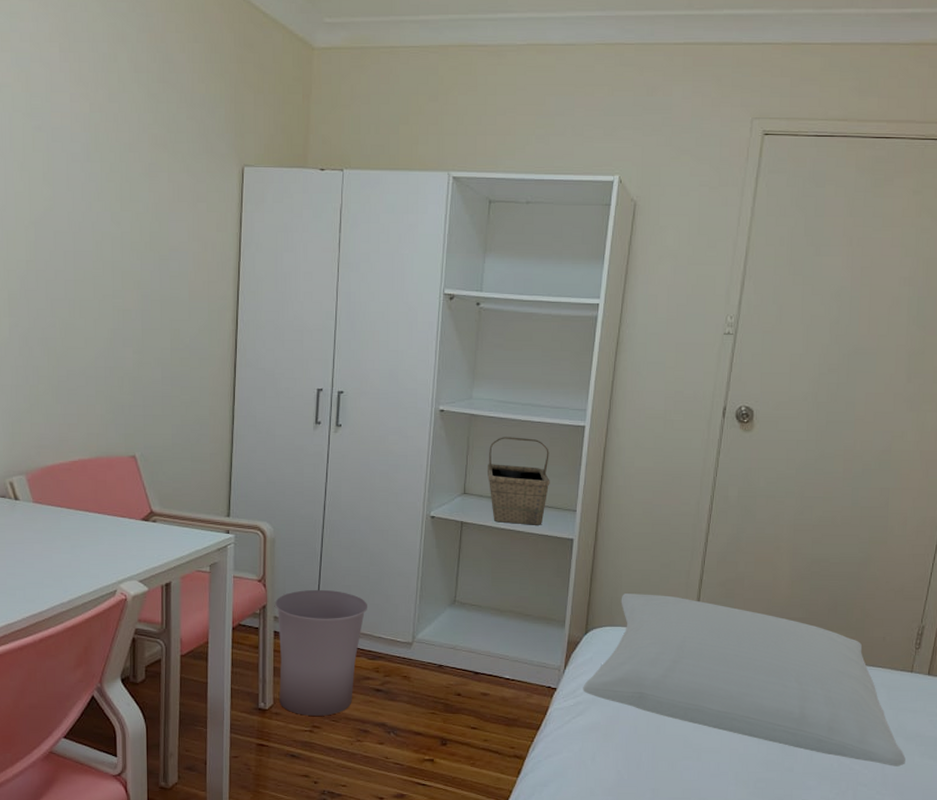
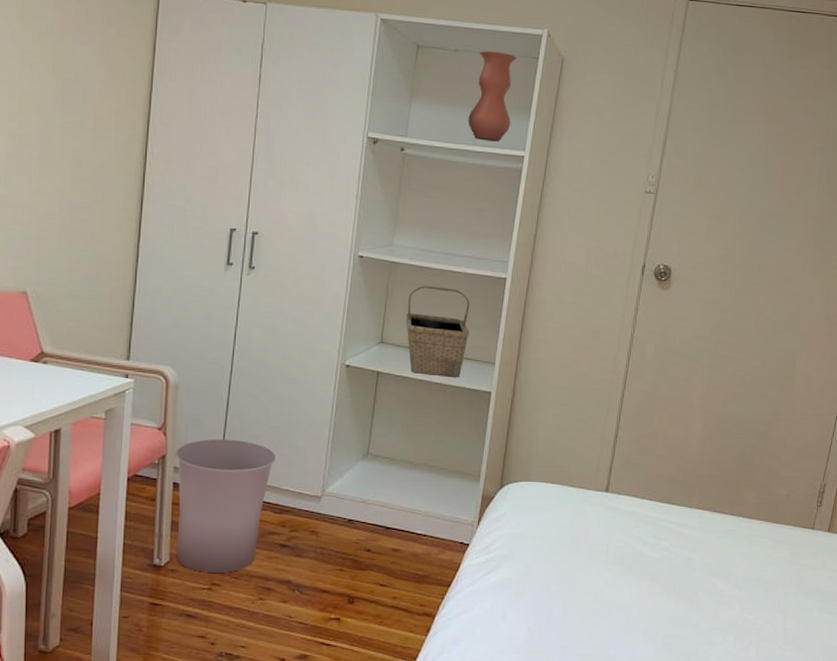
vase: none [541,200,588,291] -> present [468,51,517,142]
pillow: present [583,594,906,767] -> none [496,448,805,622]

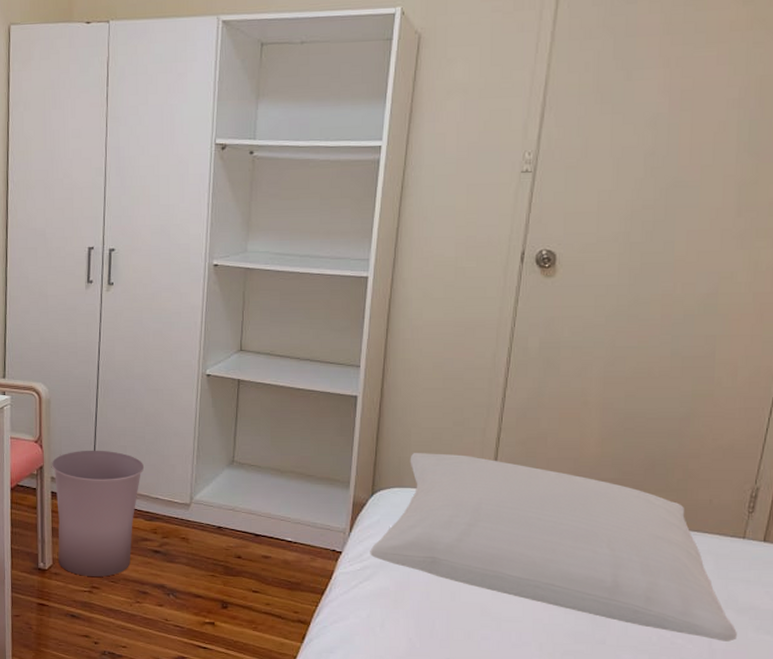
basket: present [406,286,470,377] -> none [265,290,331,382]
vase: present [468,51,517,142] -> none [318,38,368,135]
pillow: none [496,448,805,622] -> present [370,453,737,642]

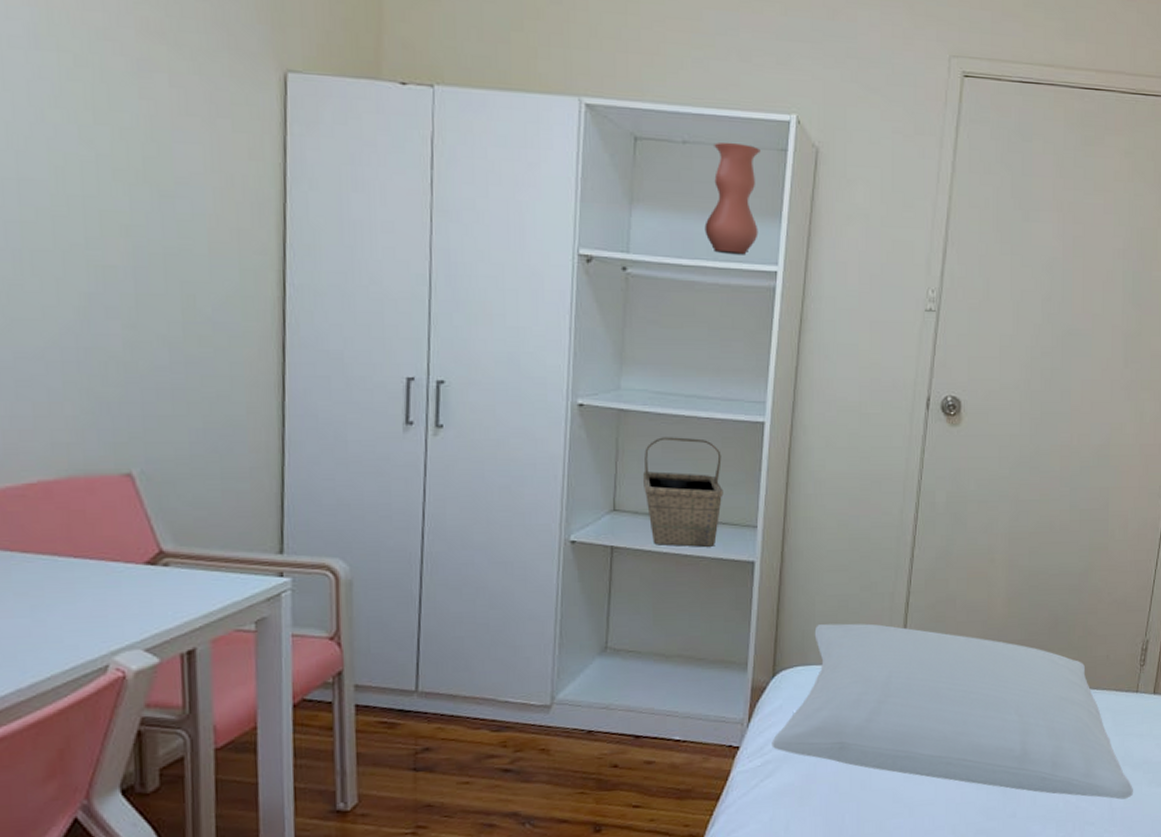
waste bin: present [52,450,144,577] -> none [356,644,488,814]
basket: none [265,290,331,382] -> present [643,437,724,547]
vase: none [318,38,368,135] -> present [704,142,761,255]

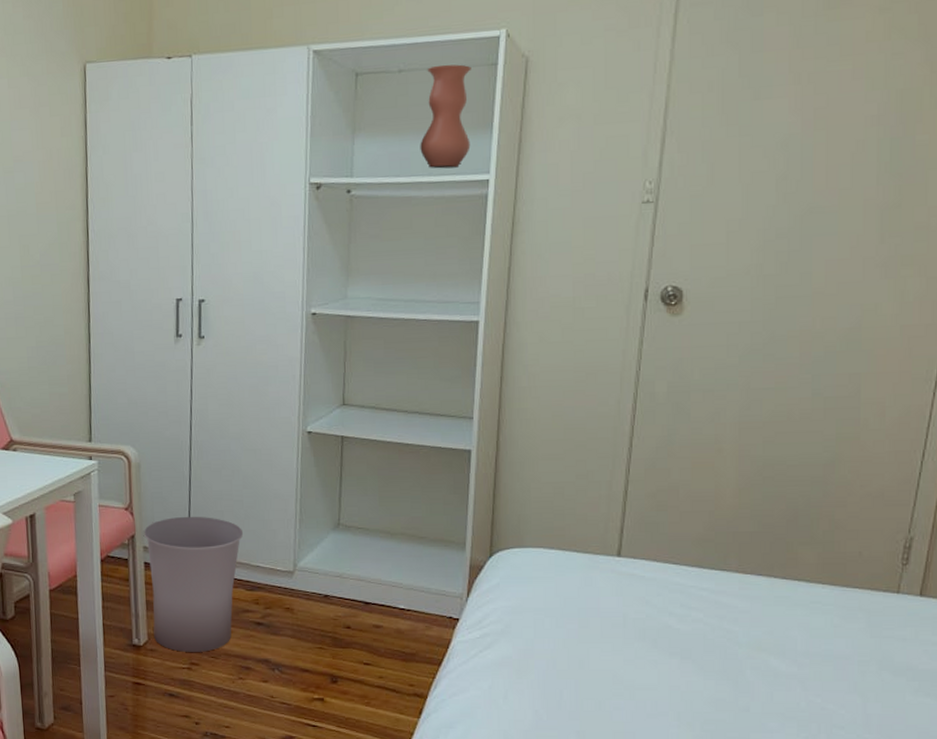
waste bin: none [356,644,488,814] -> present [144,516,243,652]
basket: present [643,437,724,547] -> none [368,338,441,437]
pillow: present [772,623,1133,800] -> none [490,509,894,706]

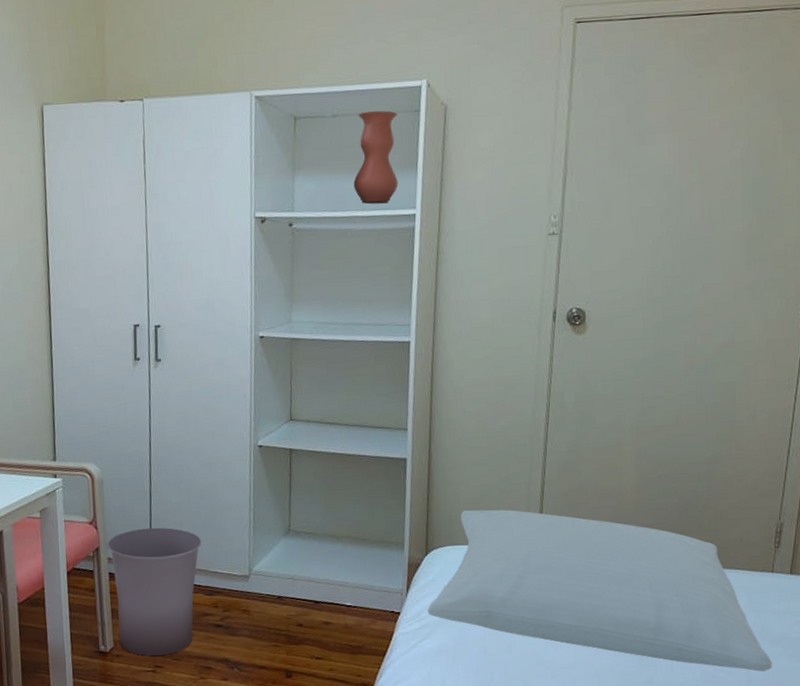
pillow: none [490,509,894,706] -> present [427,509,772,672]

